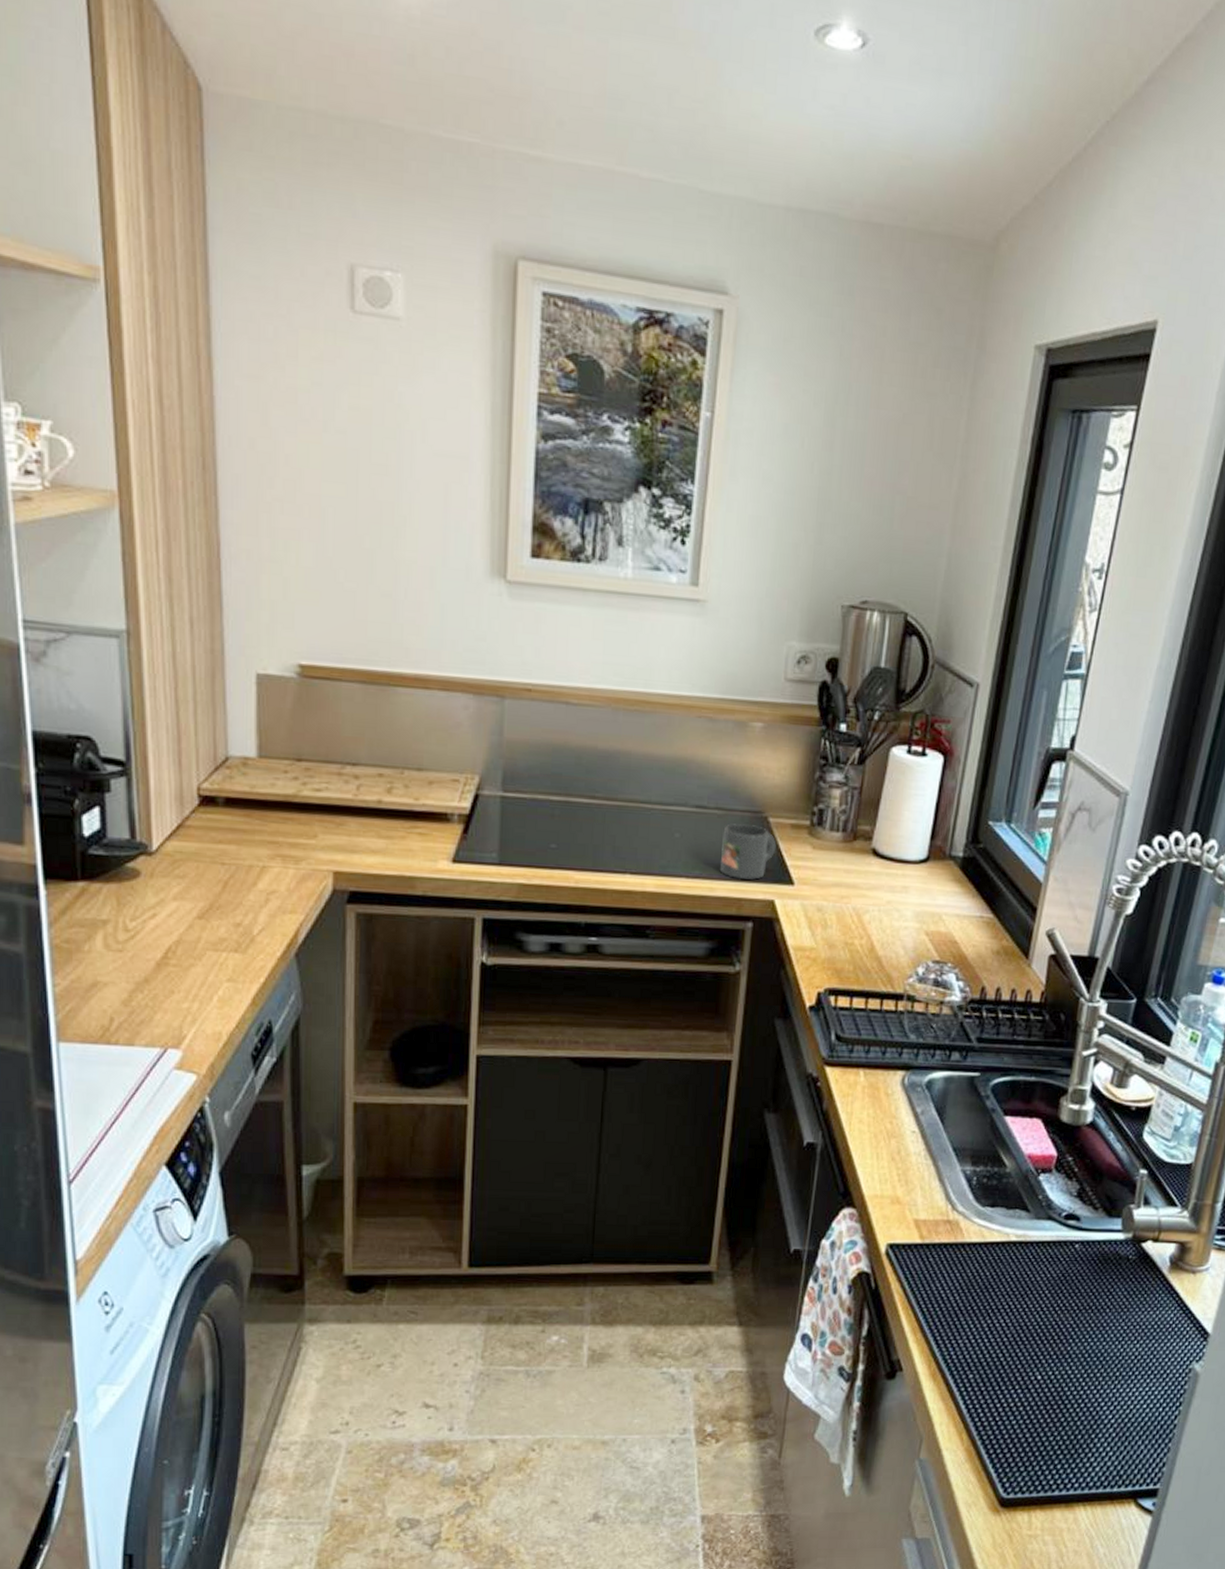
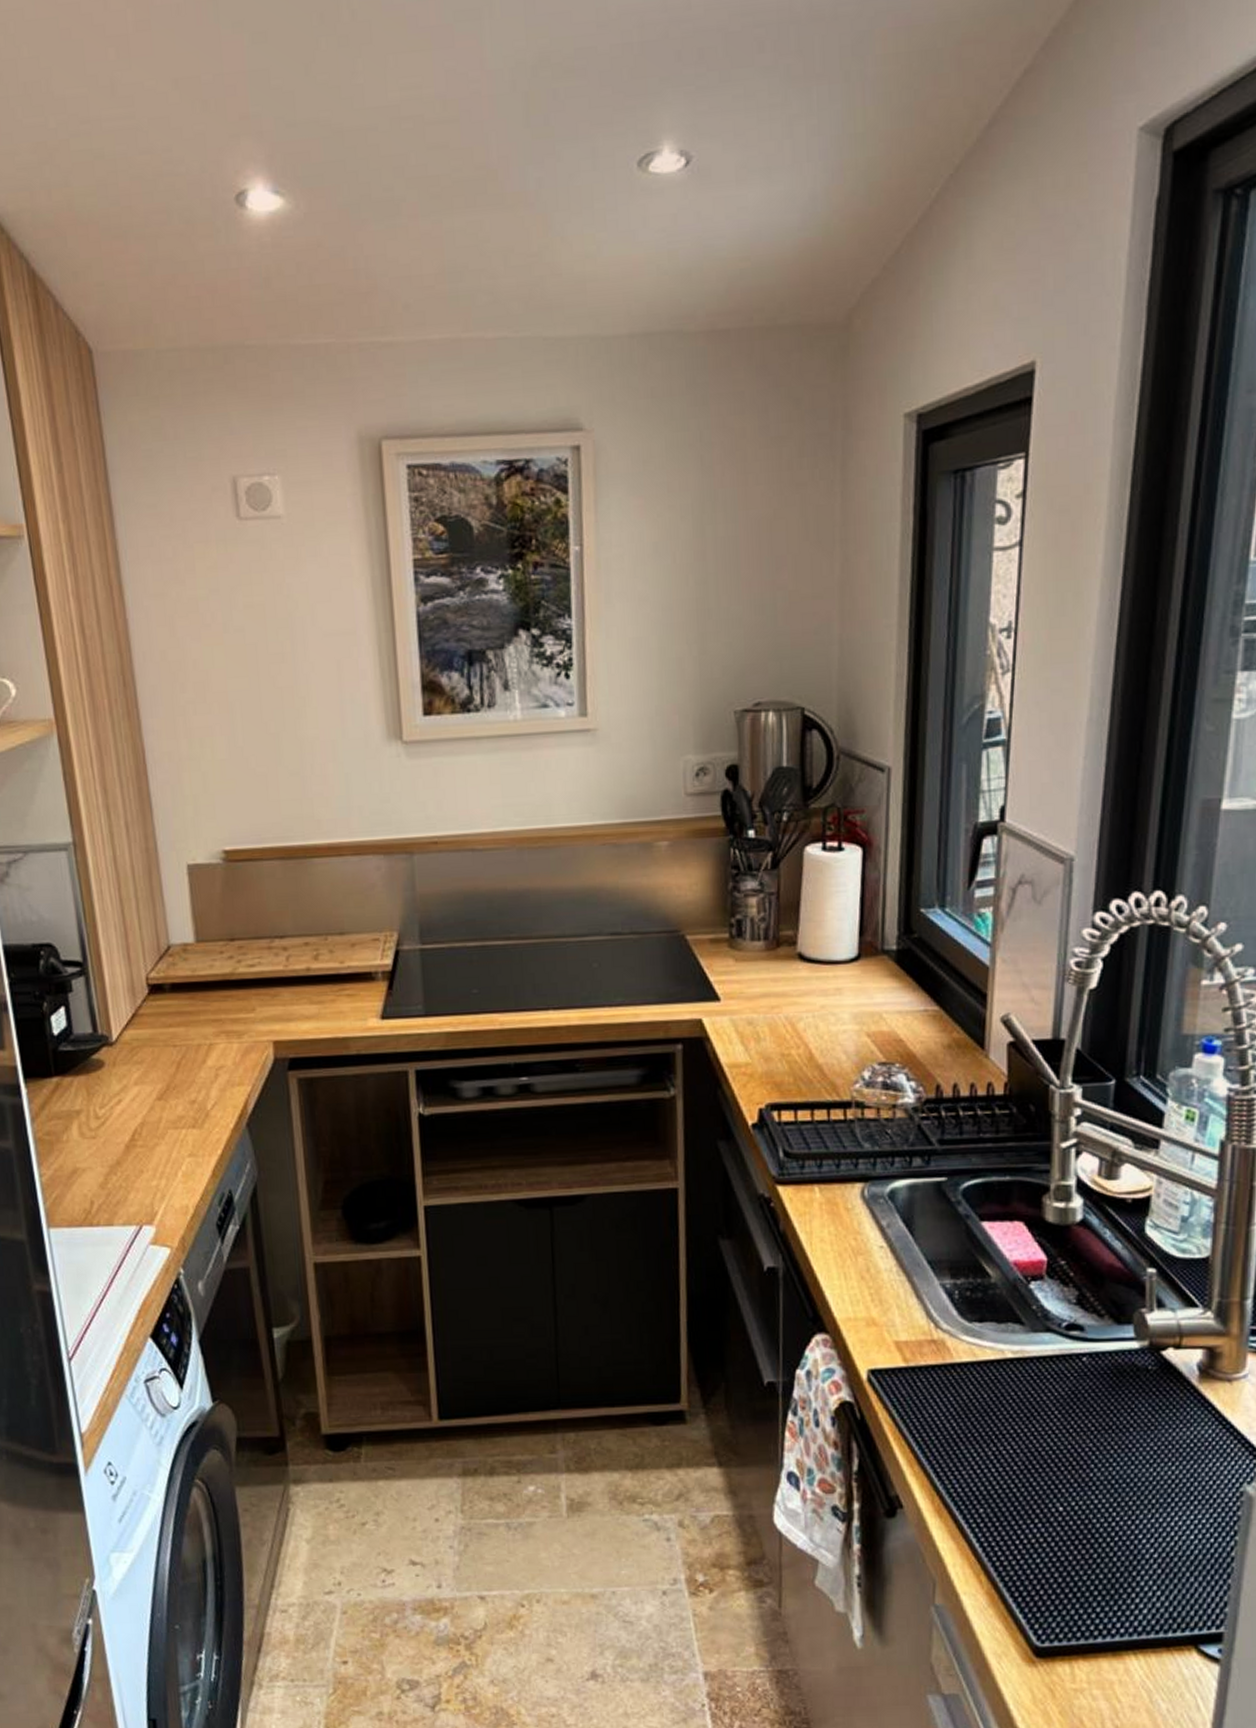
mug: present [719,824,777,880] -> none [641,945,698,1003]

